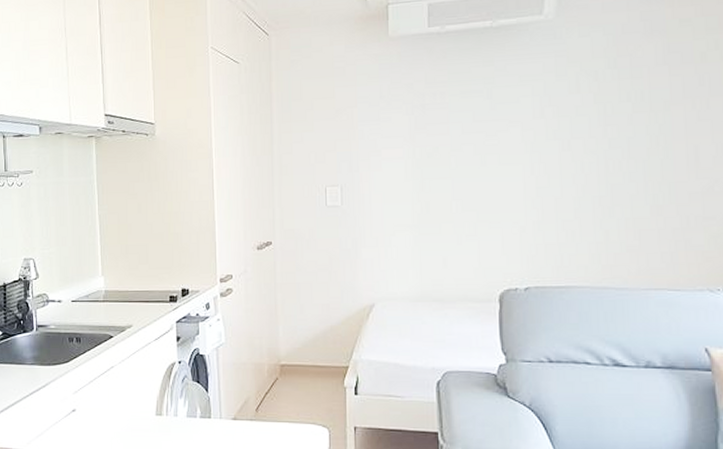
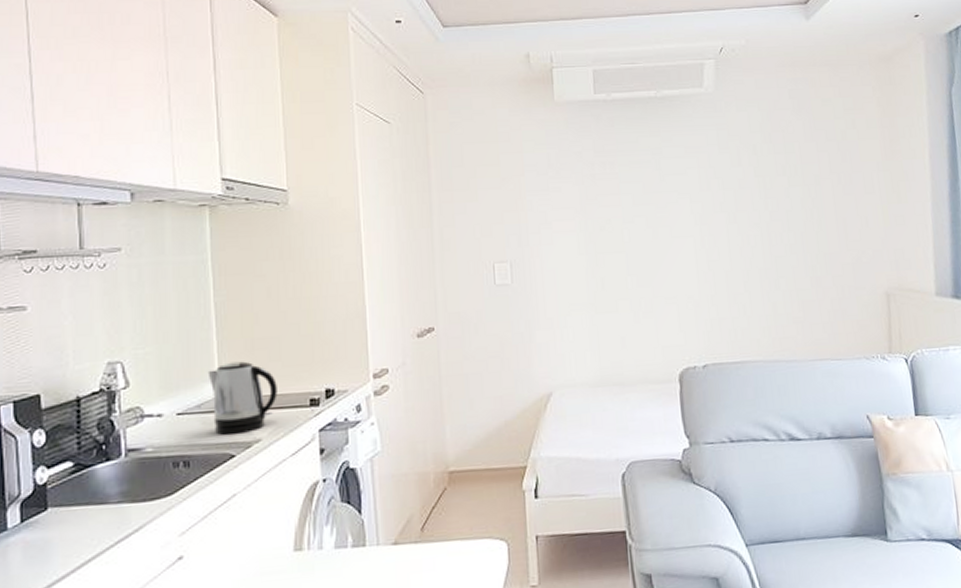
kettle: none [93,263,145,320] -> present [207,361,277,435]

